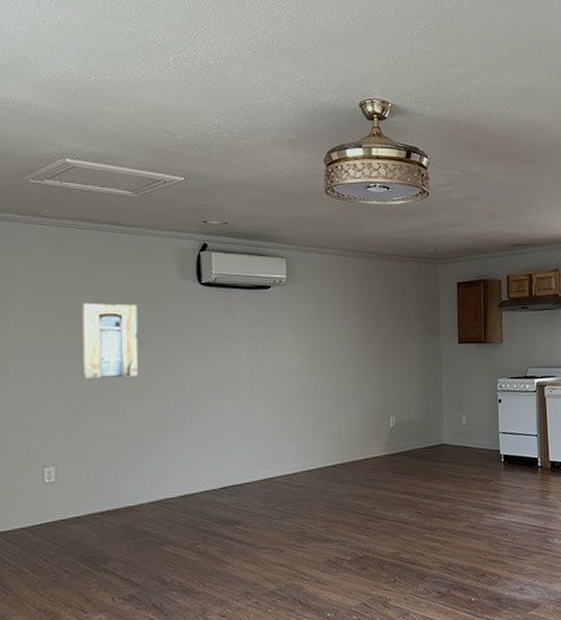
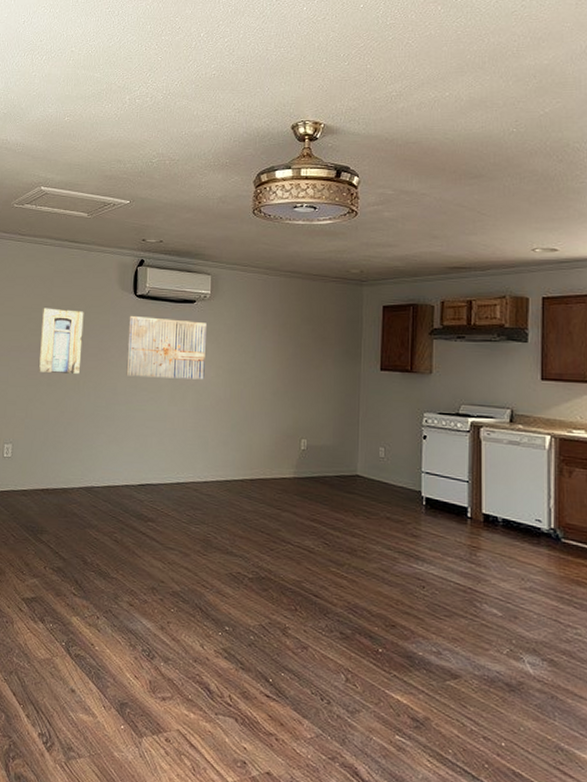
wall art: none [194,305,286,373] -> present [126,315,207,380]

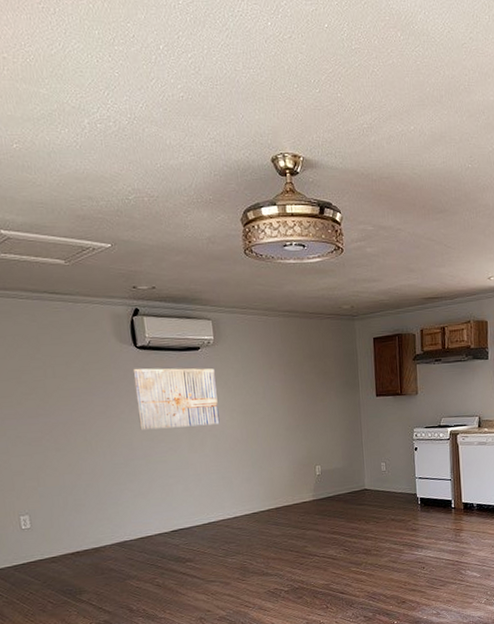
wall art: present [38,308,84,374] -> none [33,368,89,438]

